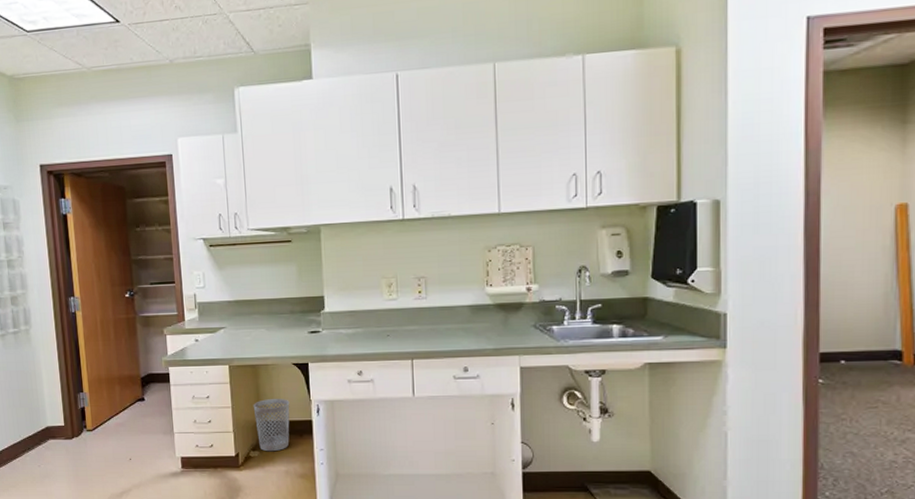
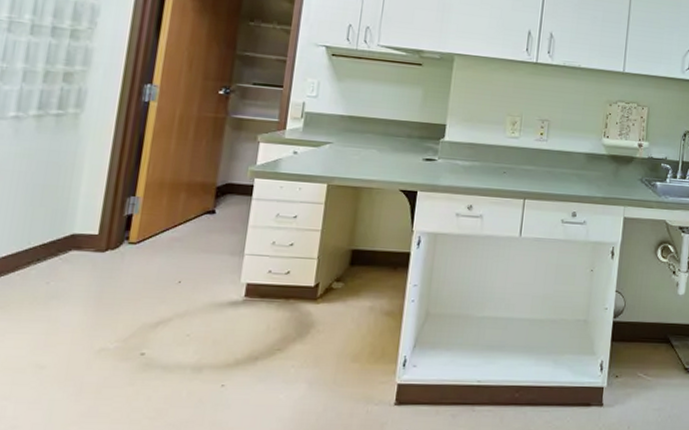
wastebasket: present [253,399,290,452] -> none [345,225,389,285]

